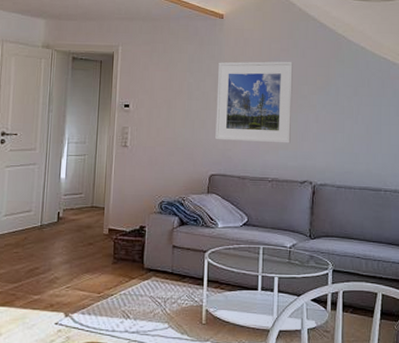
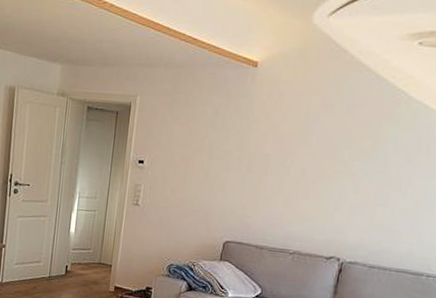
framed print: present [215,61,293,144] -> none [234,118,335,214]

